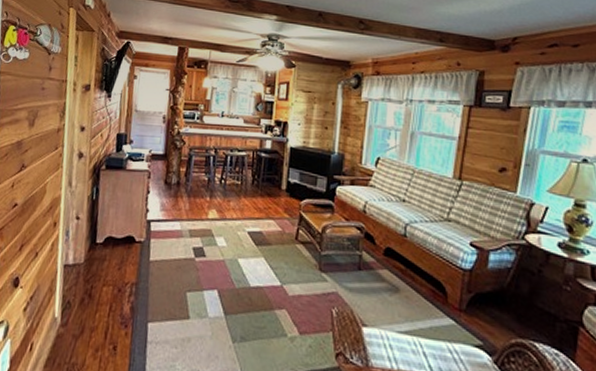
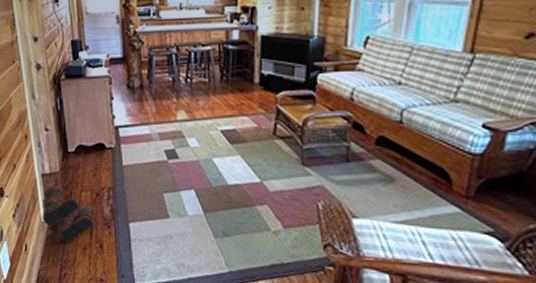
boots: none [55,278,114,344] -> present [42,186,94,243]

